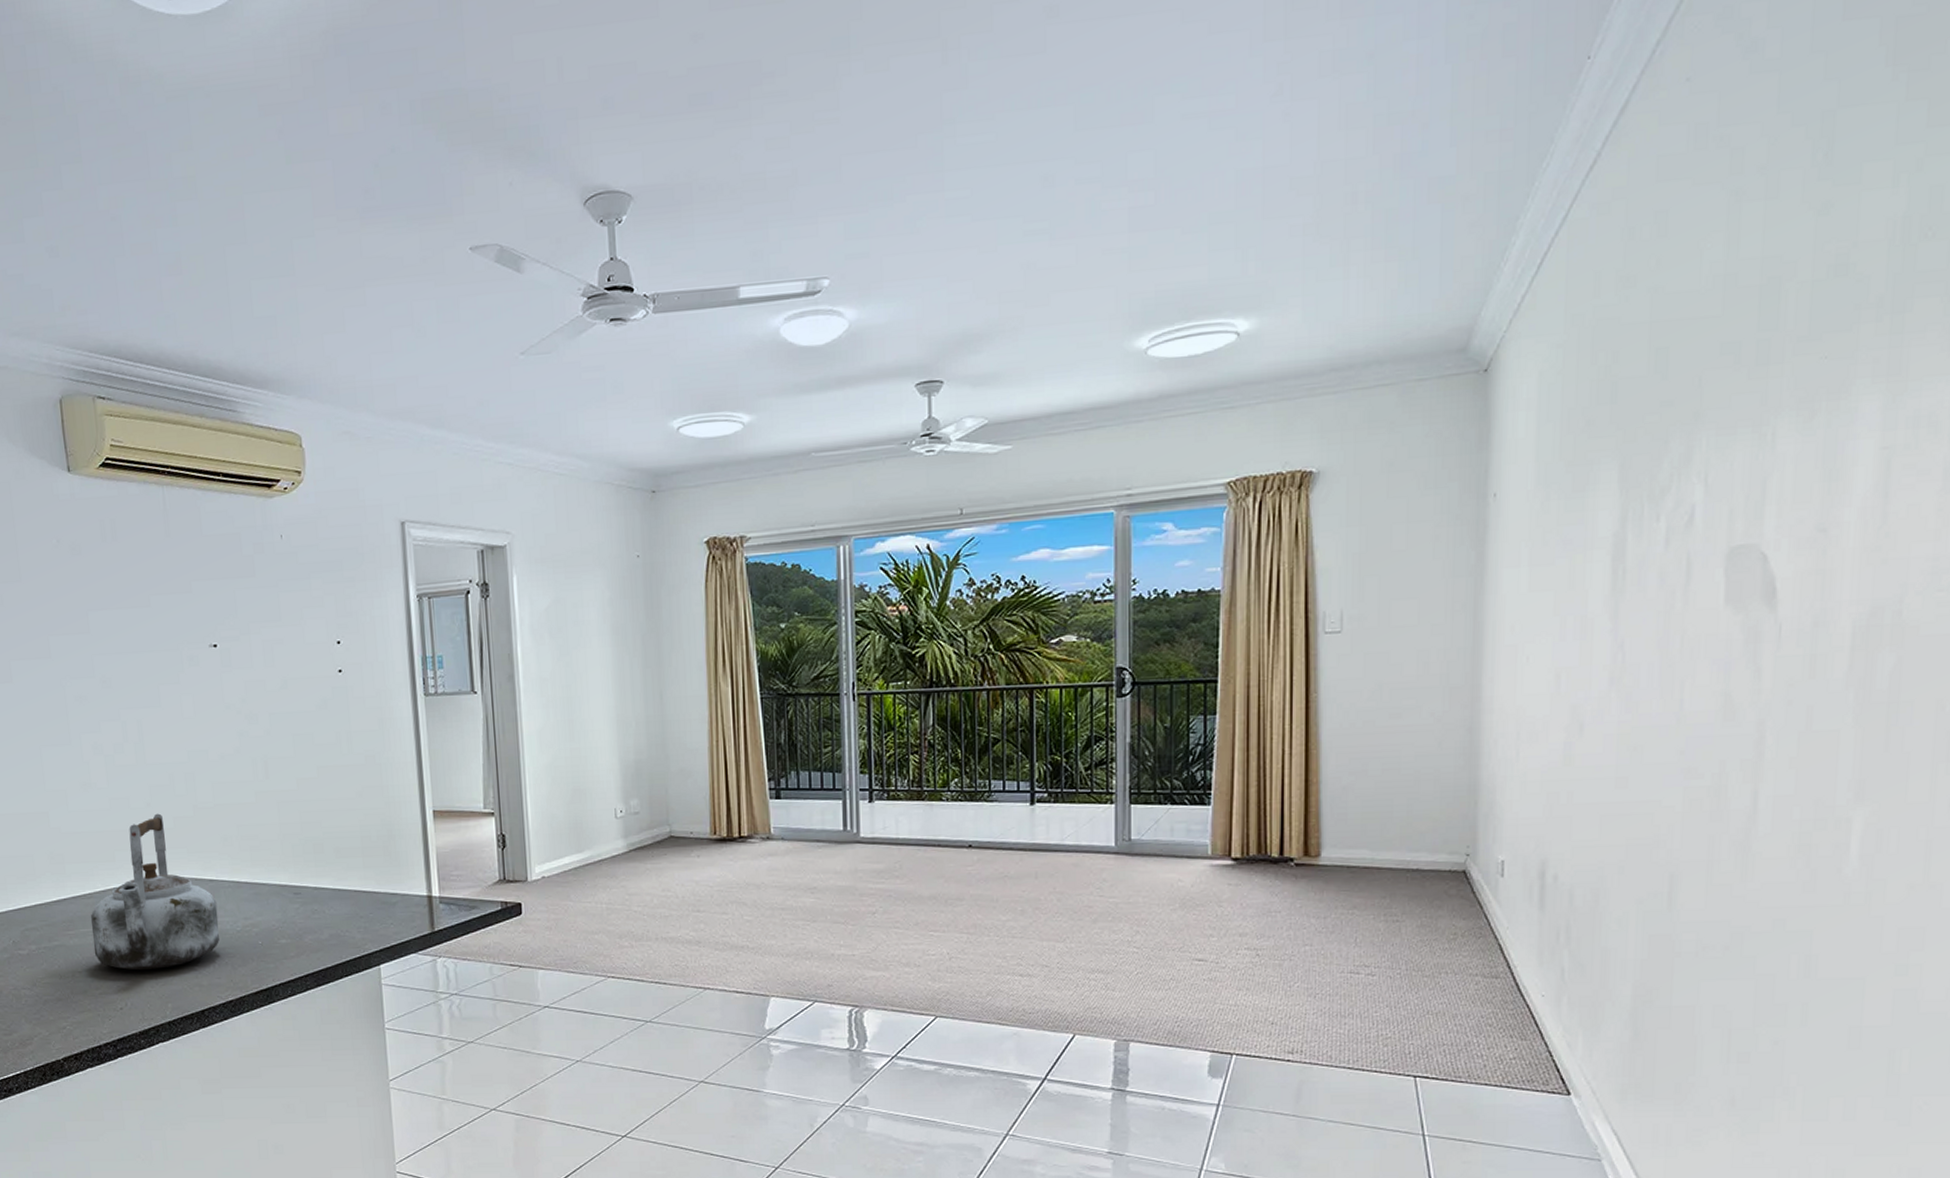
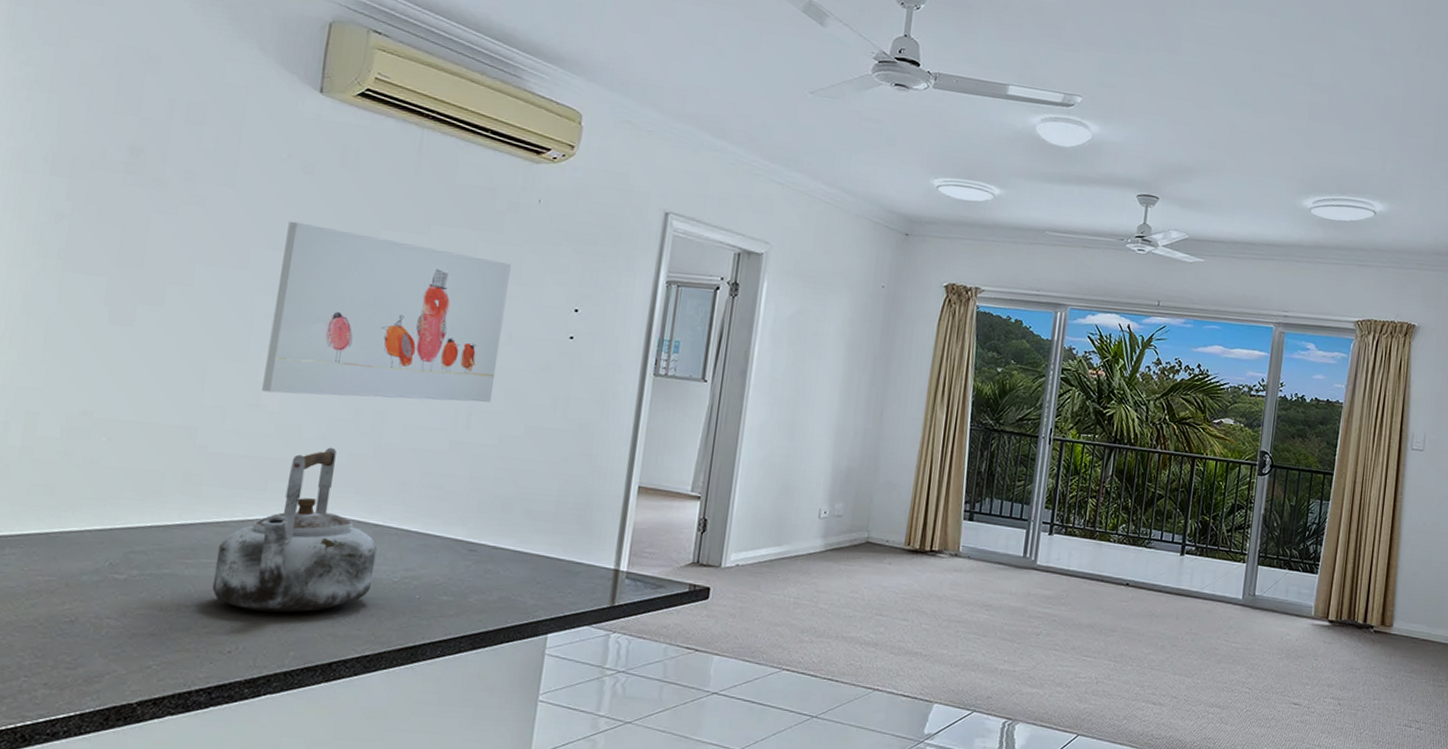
wall art: none [73,603,282,770] -> present [262,221,511,402]

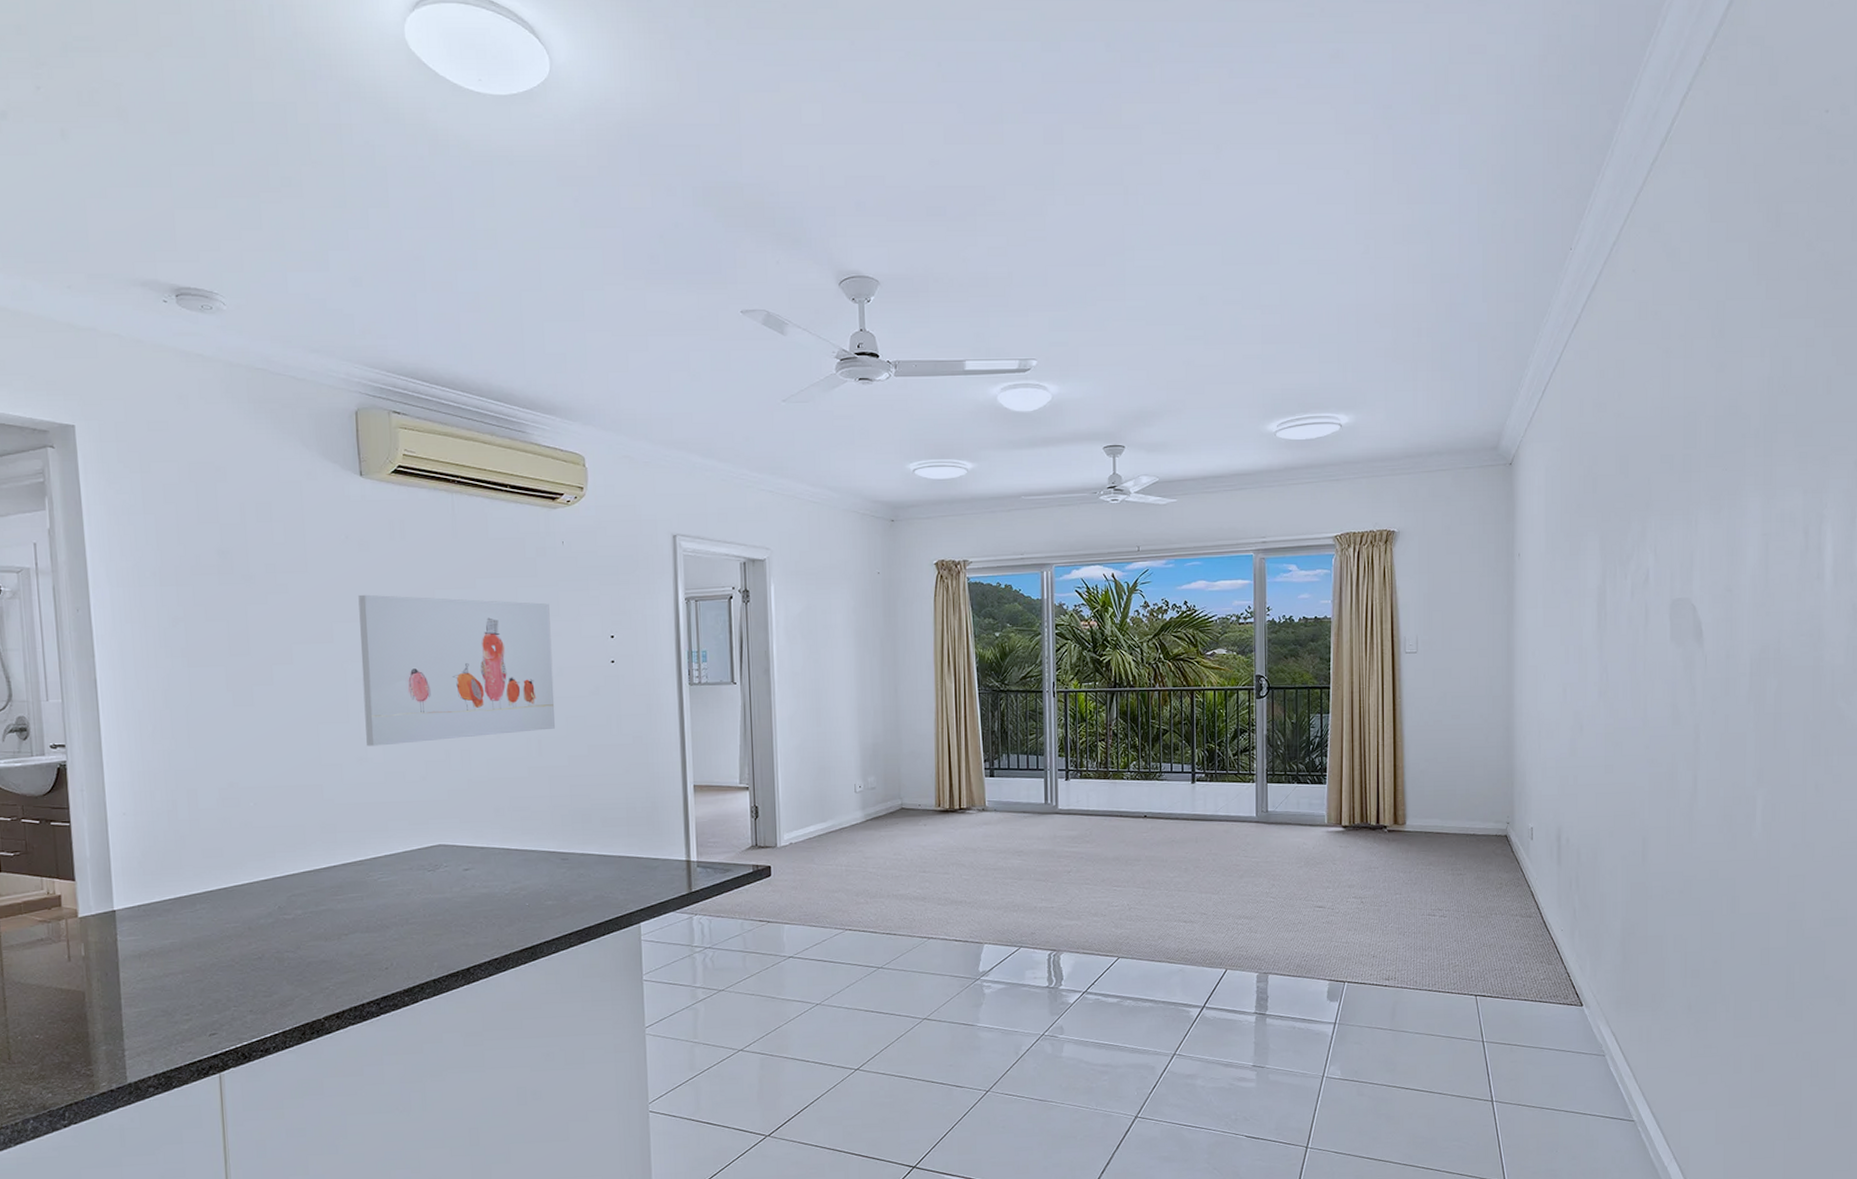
kettle: present [212,447,377,613] -> none [359,786,489,933]

